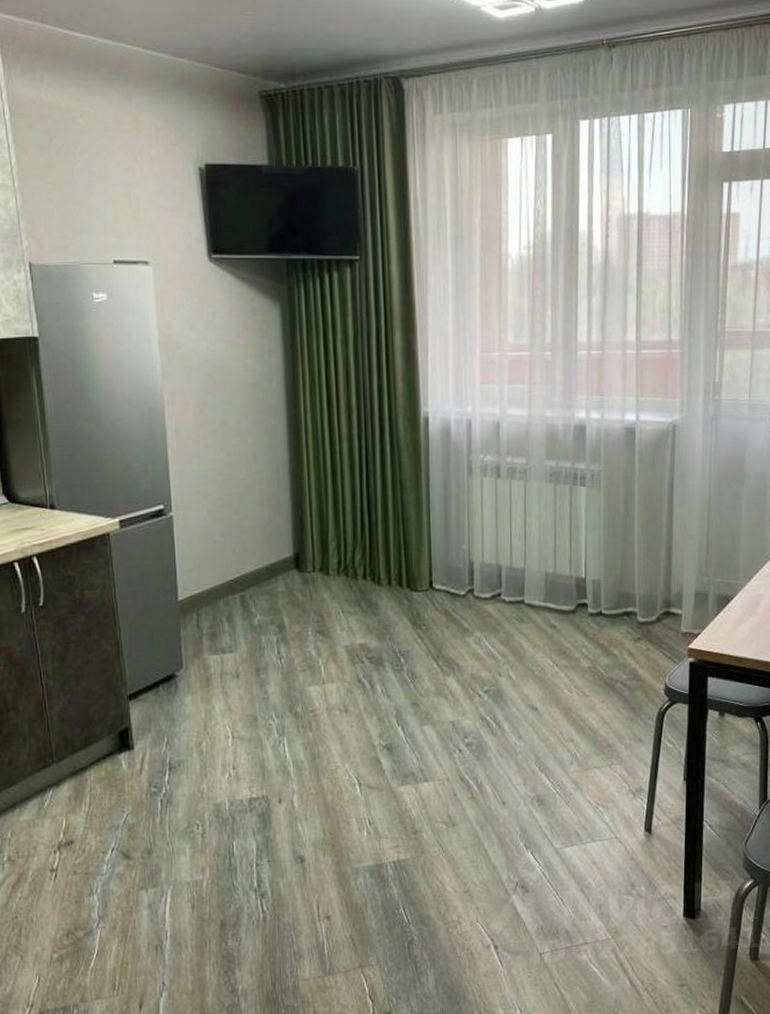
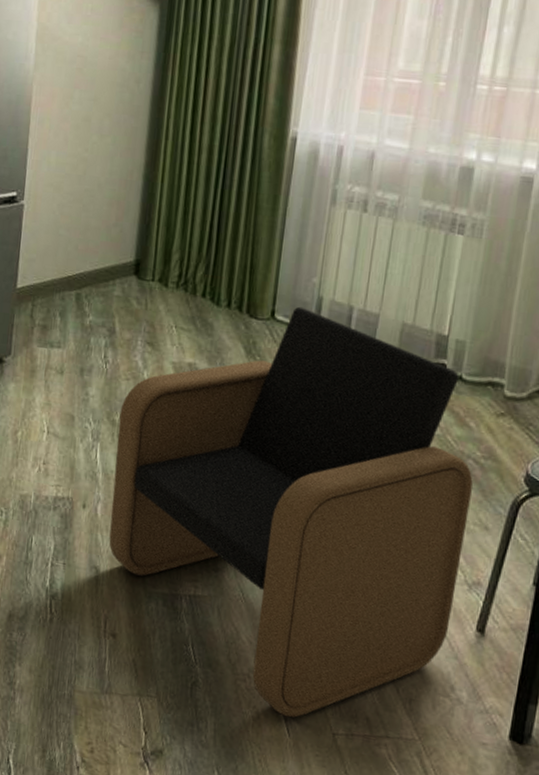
armchair: none [301,573,624,950] -> present [109,306,473,718]

